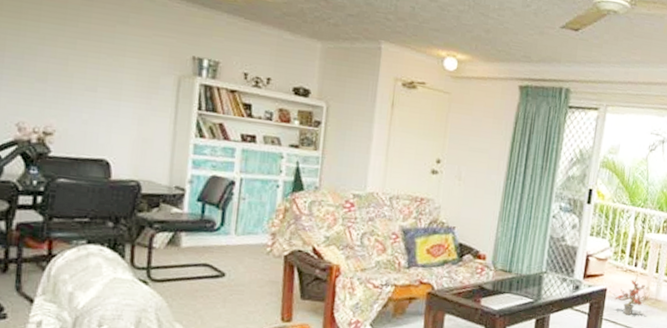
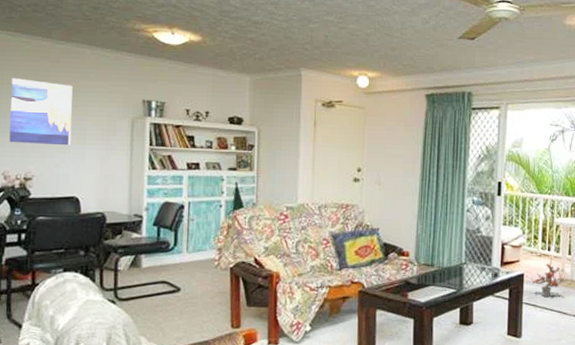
wall art: none [26,13,108,100] -> present [9,78,73,146]

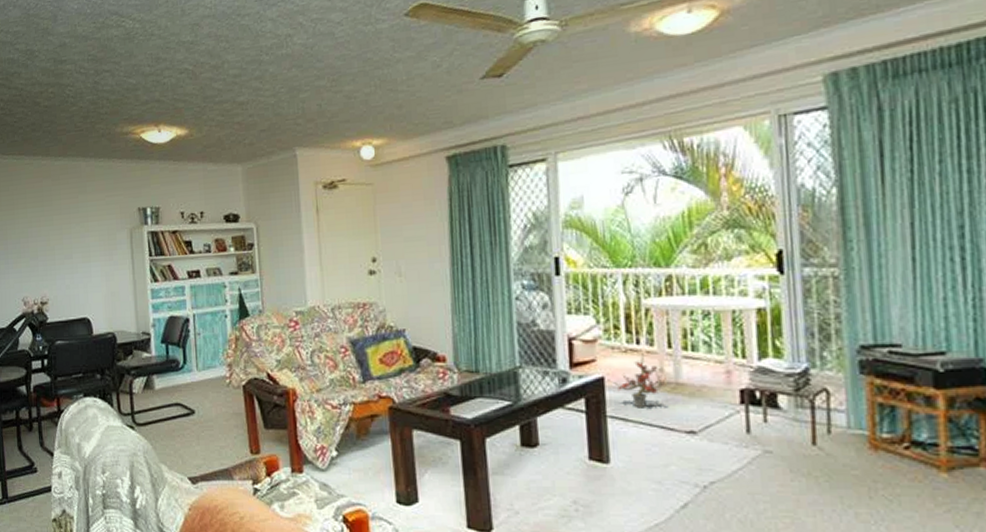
wall art: present [9,78,73,146] -> none [20,201,78,268]

